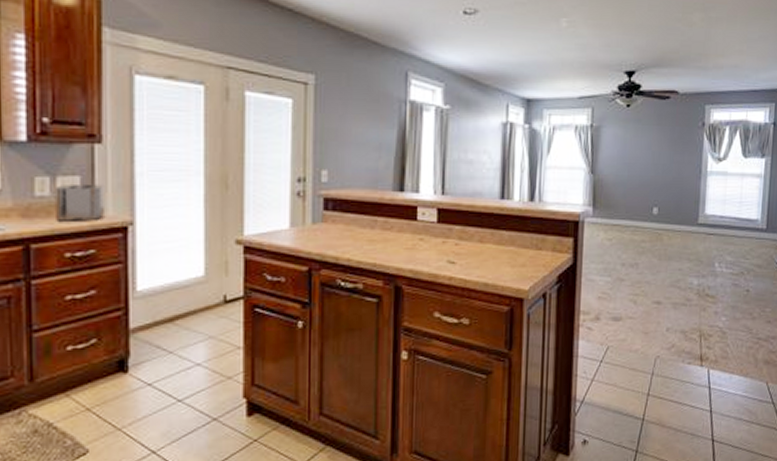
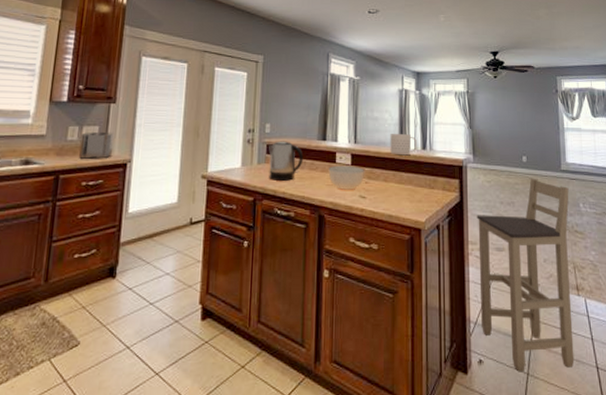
kettle: none [327,192,374,244] -> present [269,141,304,181]
bowl: none [407,223,456,256] -> present [328,165,365,191]
mug: none [488,180,523,209] -> present [390,133,417,156]
bar stool: none [589,234,705,450] -> present [476,178,575,372]

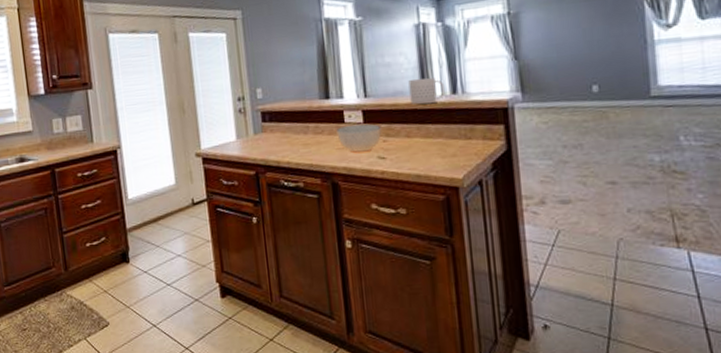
toaster: present [79,131,115,160] -> none [66,119,101,152]
kettle: present [269,141,304,181] -> none [263,105,306,151]
bar stool: present [476,178,575,372] -> none [531,111,674,337]

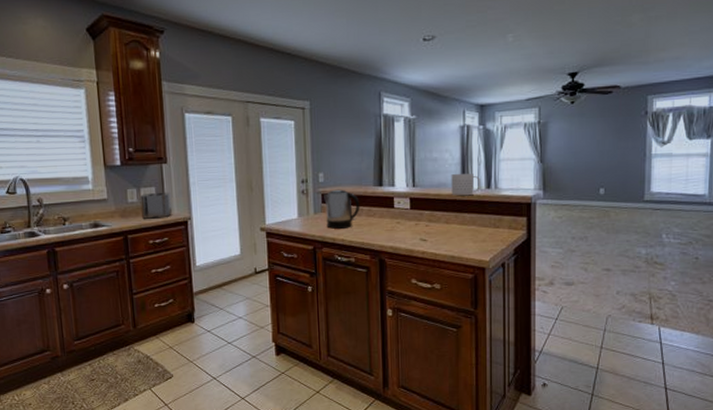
toaster: none [66,119,101,152] -> present [140,192,173,220]
kettle: none [263,105,306,151] -> present [324,189,360,229]
bowl: present [336,123,382,153] -> none [386,210,425,235]

